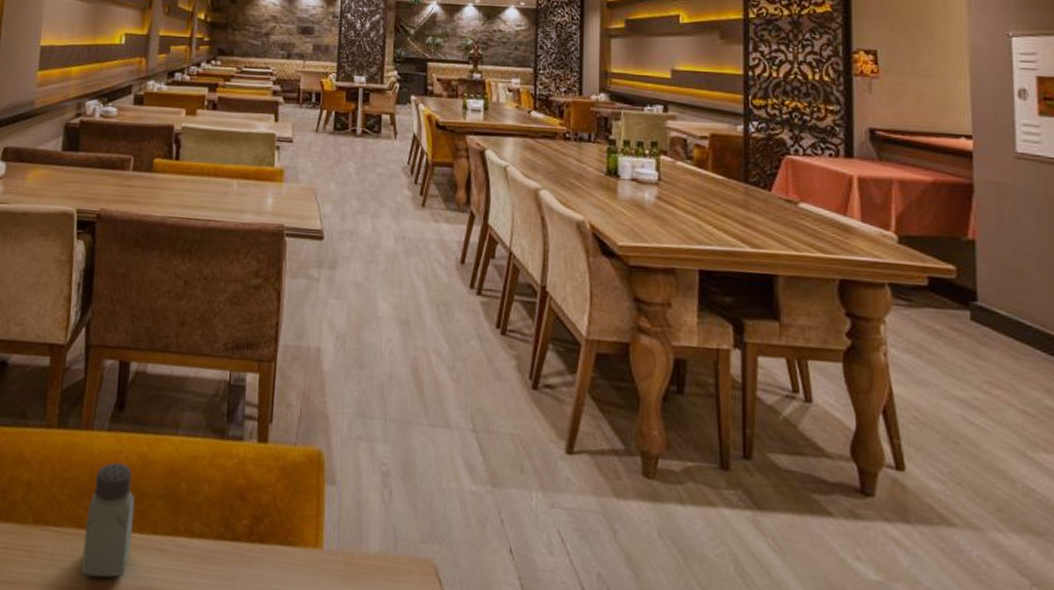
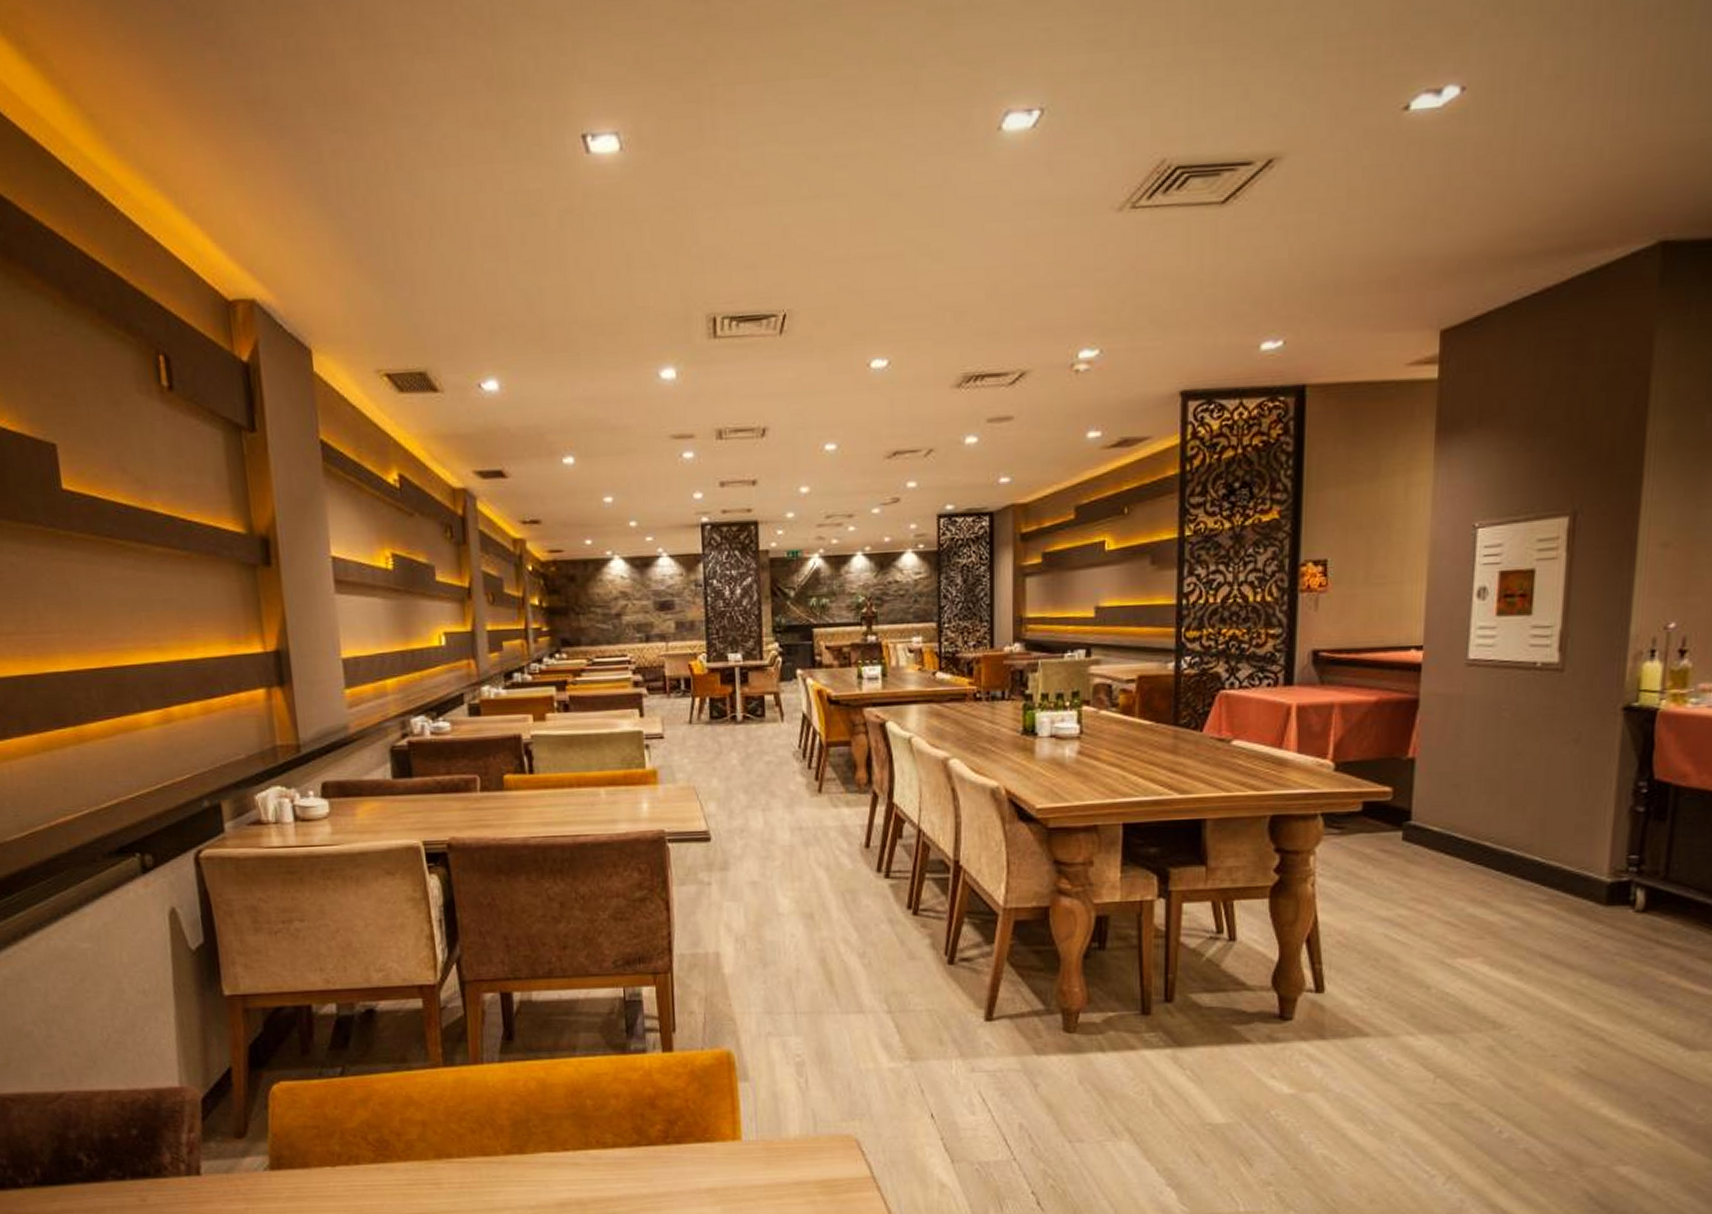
saltshaker: present [80,462,134,578] -> none [491,1090,543,1197]

